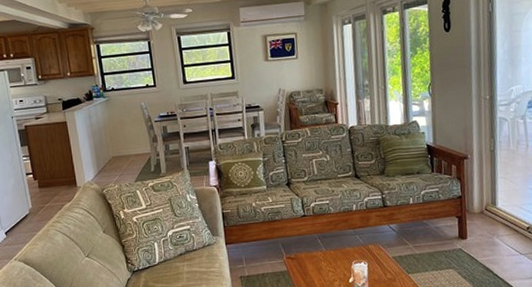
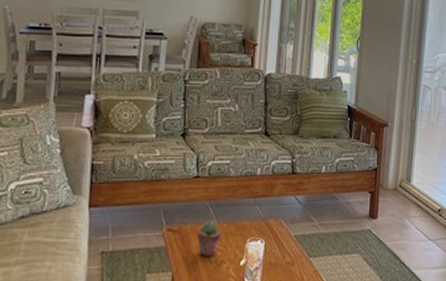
potted succulent: none [311,249,331,277] -> present [197,221,222,257]

